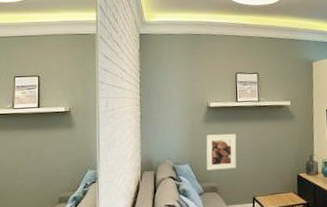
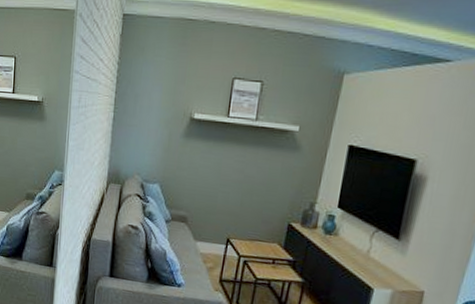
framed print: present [206,133,237,171] -> none [178,153,220,200]

